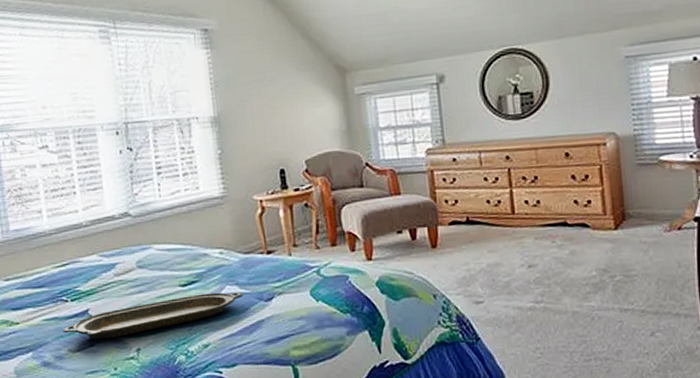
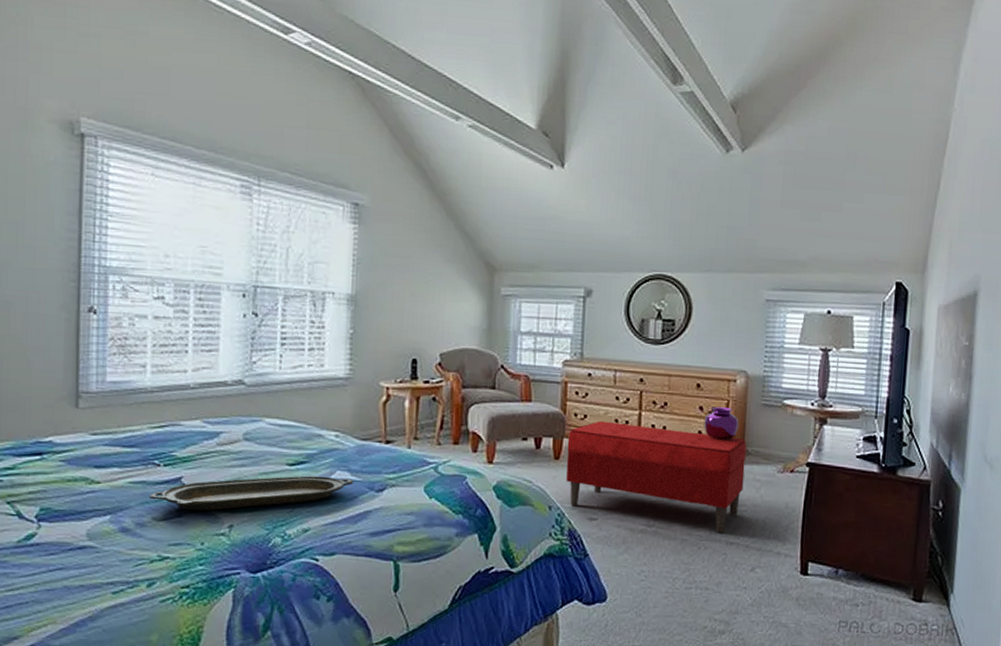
bench: none [442,201,630,301] -> present [566,421,747,533]
vase: none [578,172,616,207] -> present [704,407,739,440]

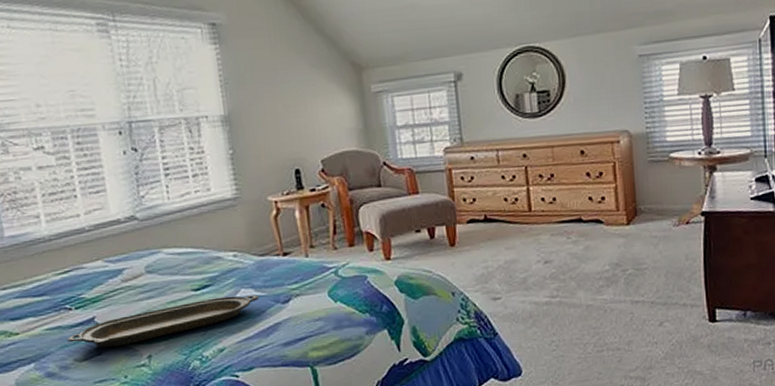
bench: present [566,421,747,533] -> none [460,197,641,294]
vase: present [704,407,739,440] -> none [593,169,628,203]

